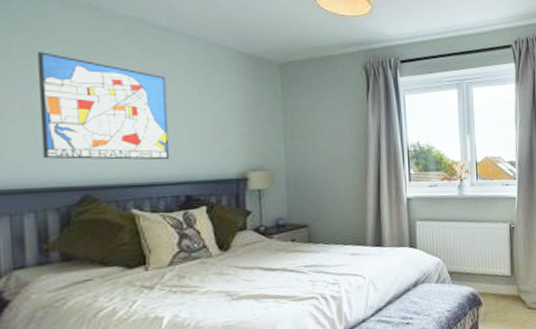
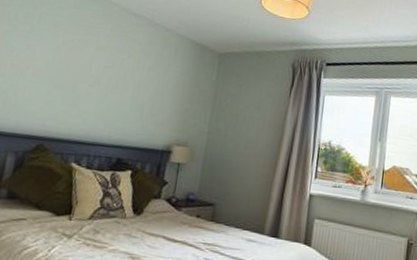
wall art: present [38,51,169,160] -> none [17,21,125,125]

